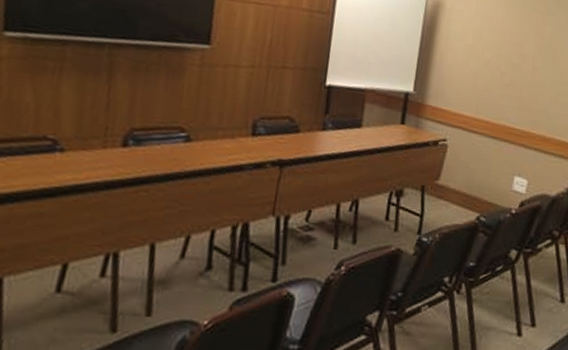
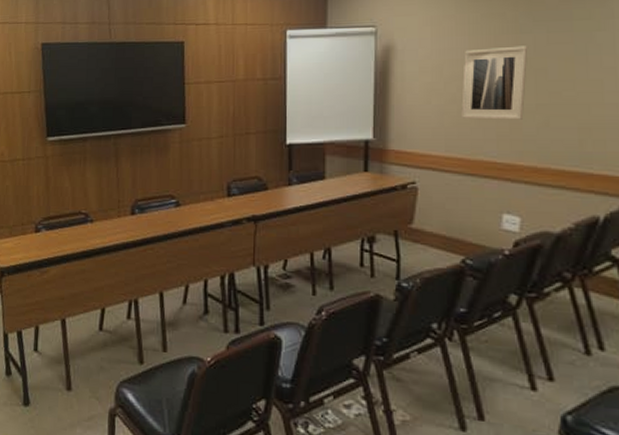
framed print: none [493,21,552,93] -> present [461,46,529,120]

